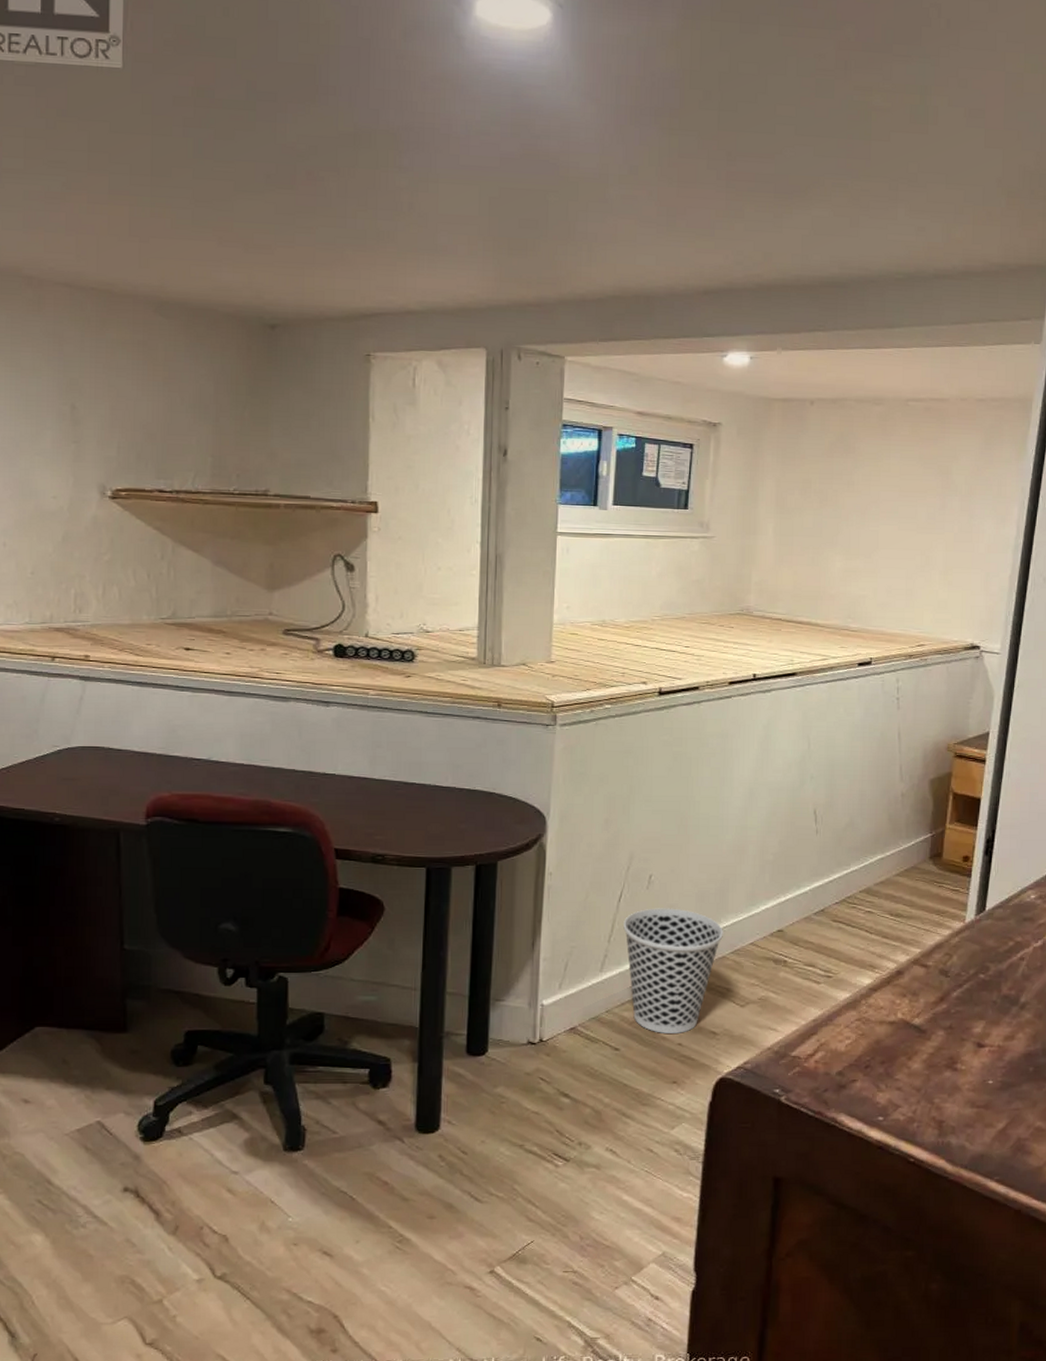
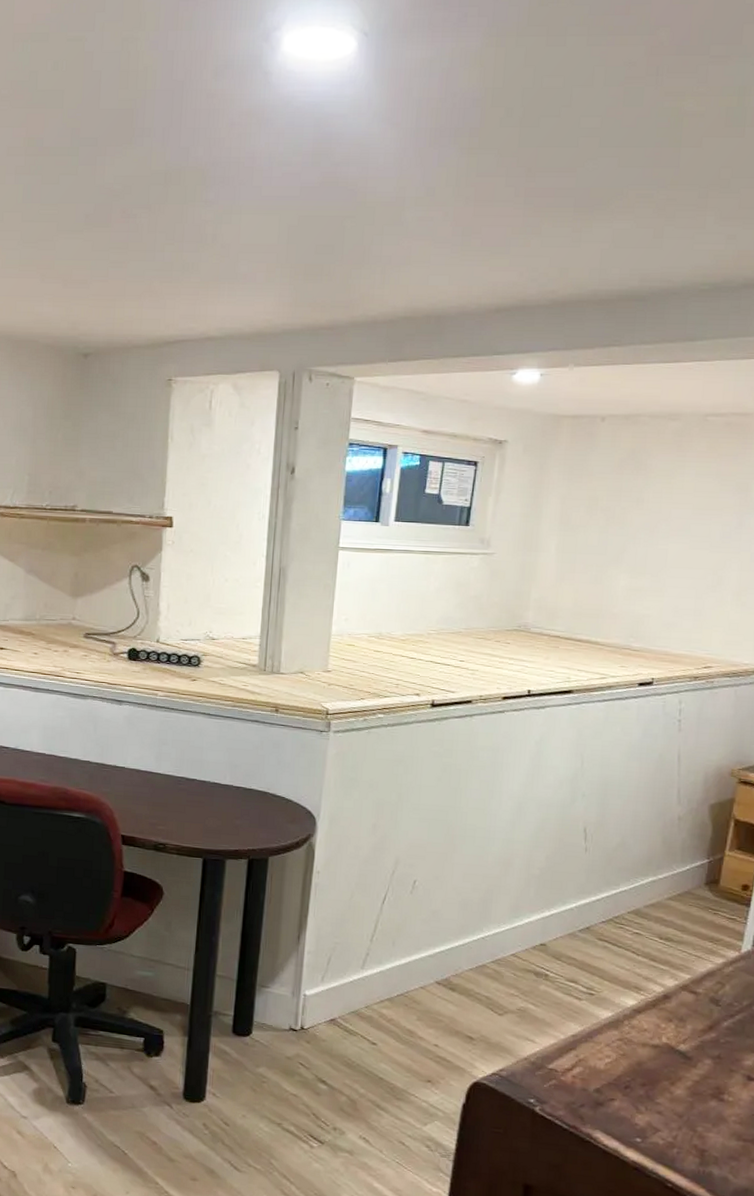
wastebasket: present [623,908,723,1033] -> none [386,912,485,1035]

